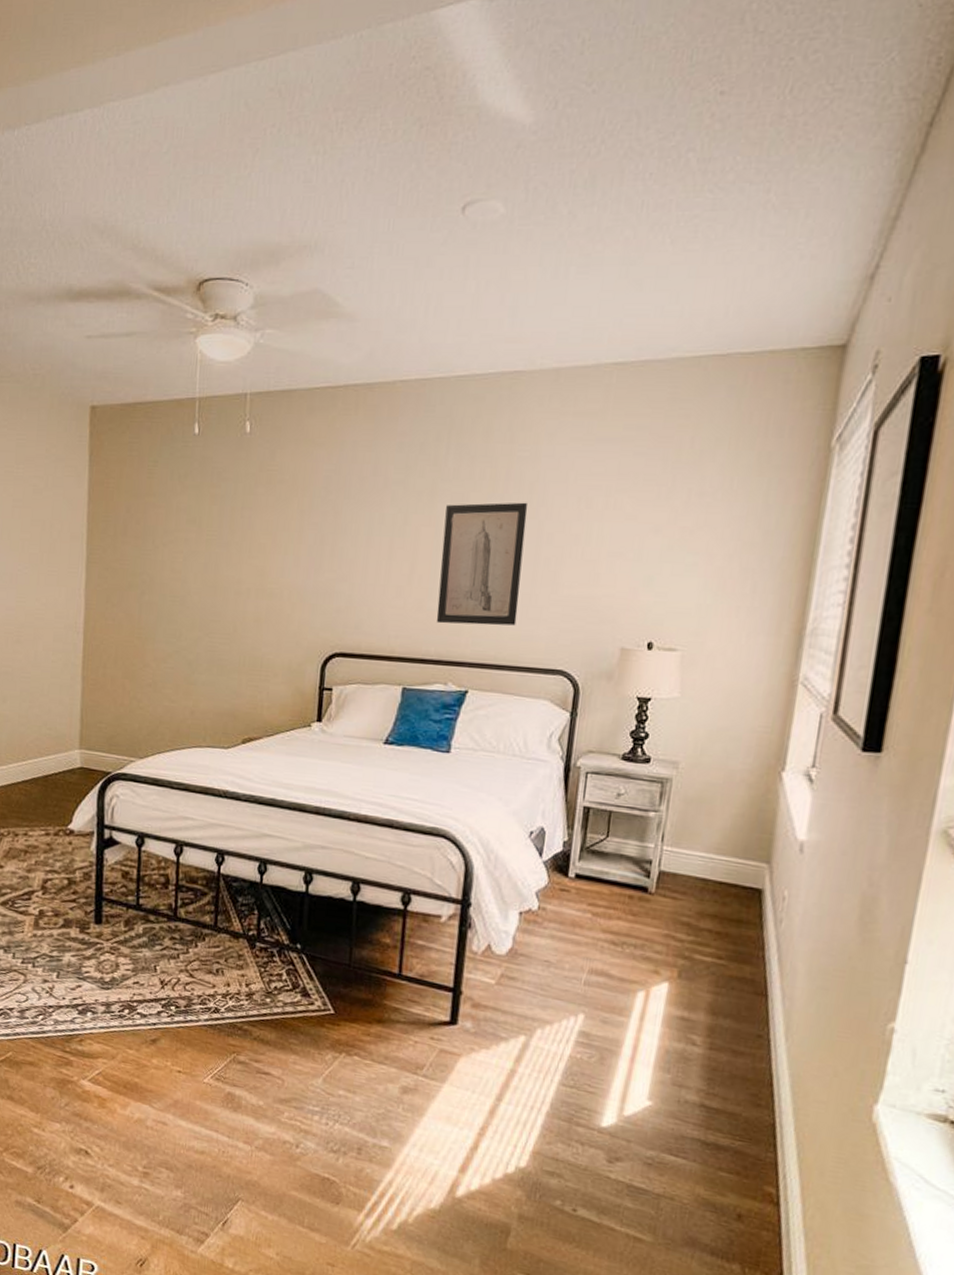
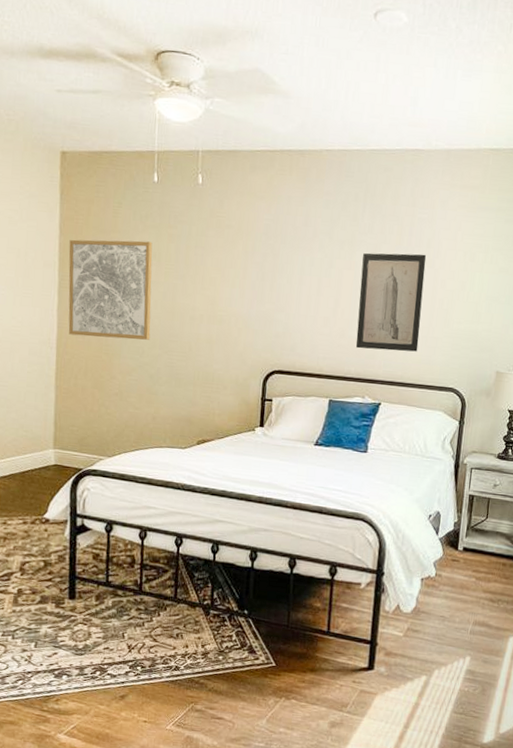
wall art: none [97,504,192,621] -> present [68,239,153,340]

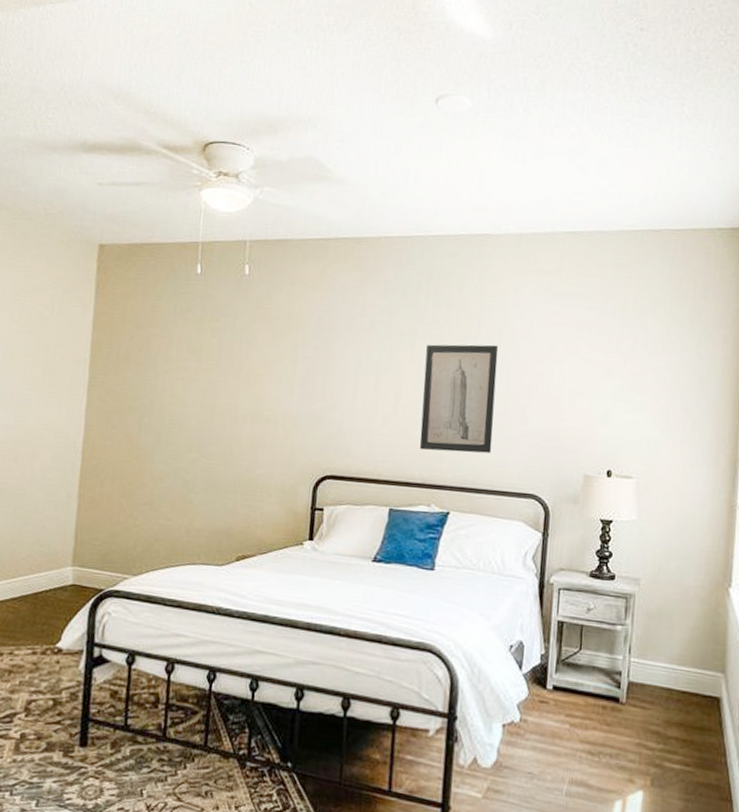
wall art: present [68,239,153,340] -> none [96,335,193,443]

